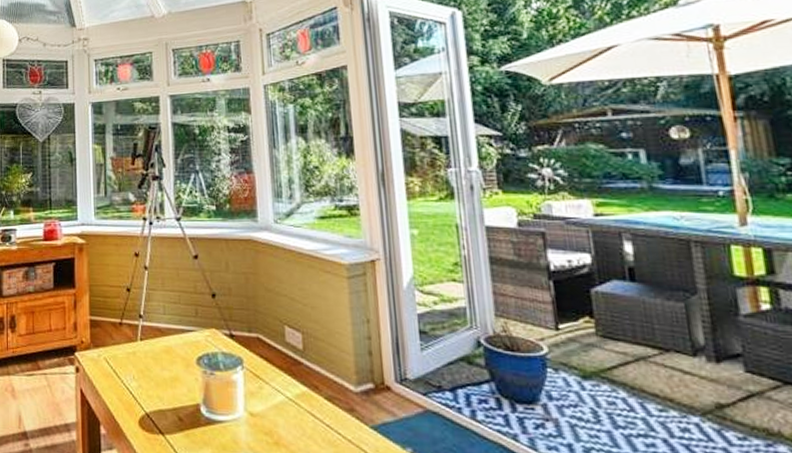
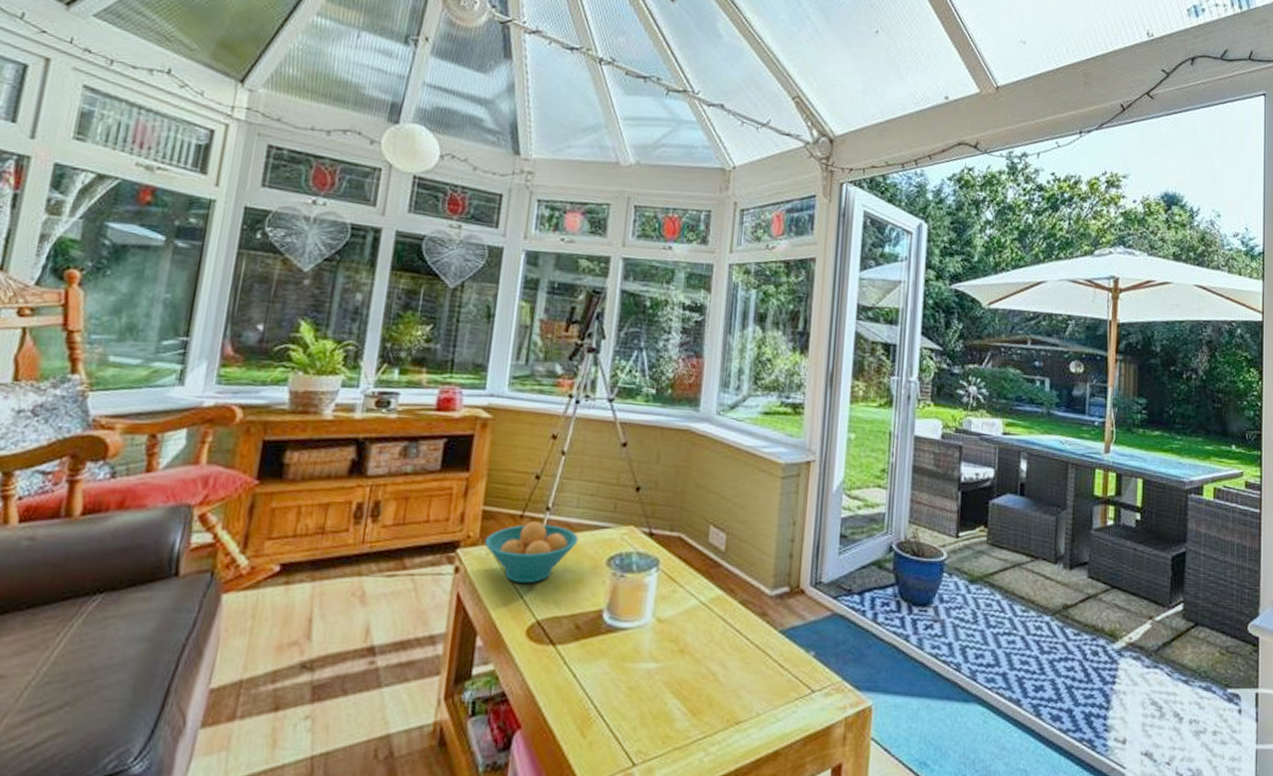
fruit bowl: none [95,328,170,381] -> present [484,521,579,584]

